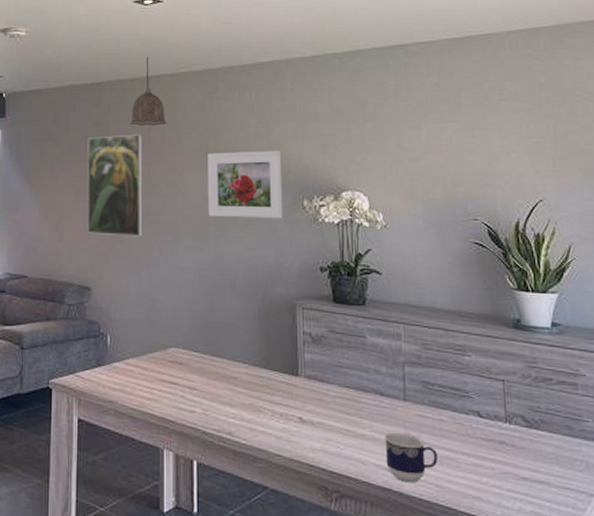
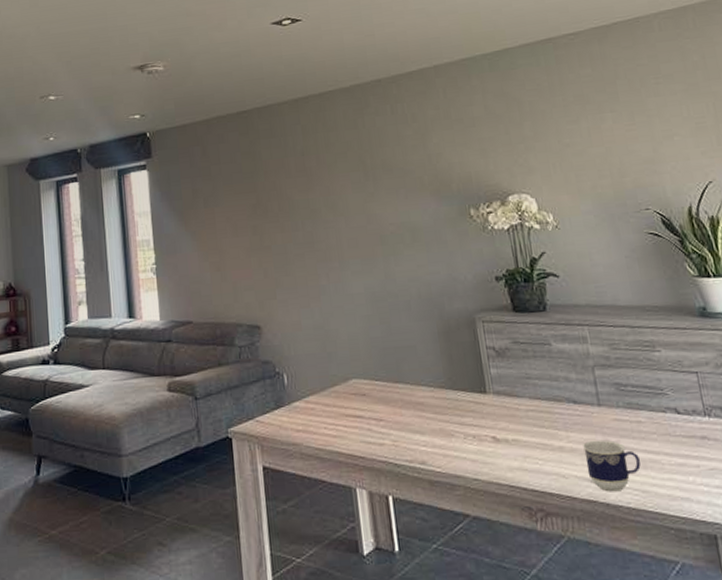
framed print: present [87,134,143,237] -> none [240,160,309,269]
pendant lamp: present [129,56,167,126] -> none [281,78,321,151]
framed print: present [208,151,283,219] -> none [366,161,451,237]

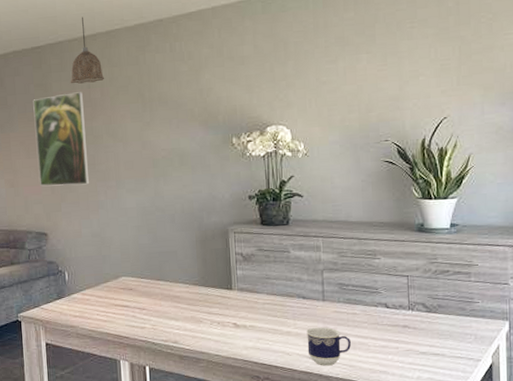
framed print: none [240,160,309,269] -> present [33,92,90,186]
pendant lamp: none [281,78,321,151] -> present [70,17,105,84]

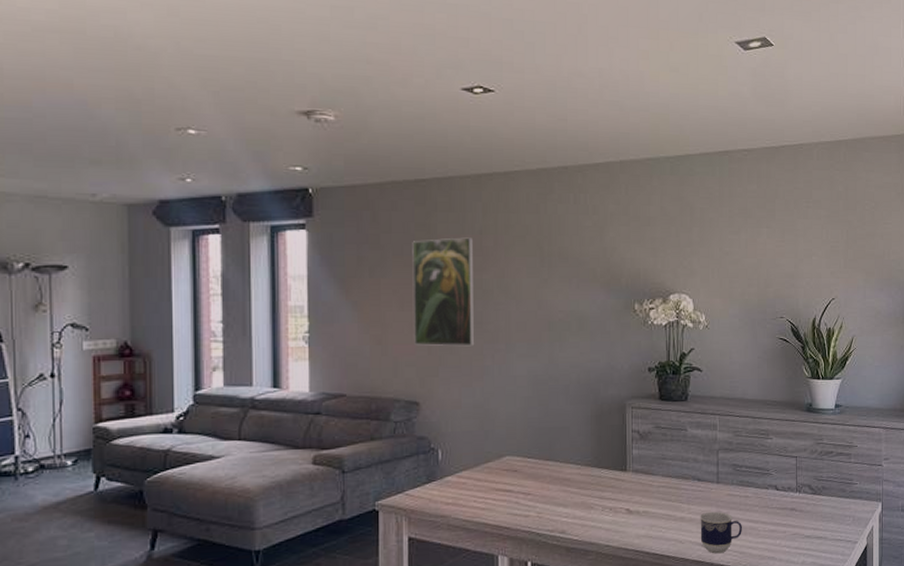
pendant lamp: present [70,17,105,84] -> none [459,152,500,228]

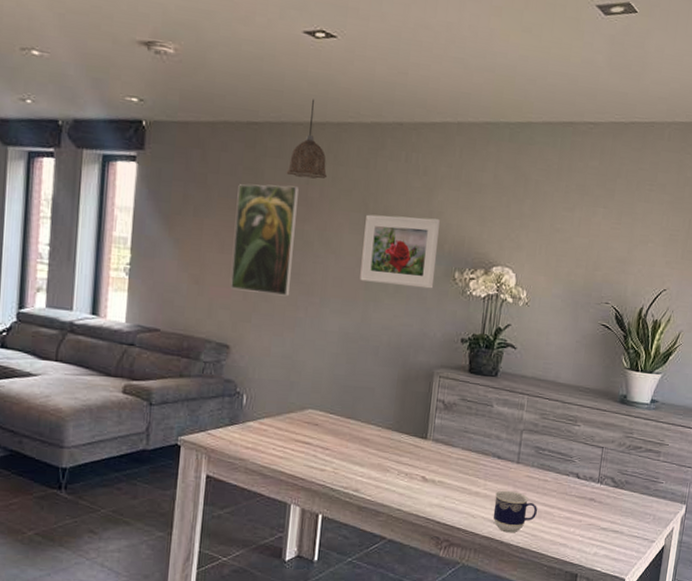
pendant lamp: none [459,152,500,228] -> present [286,99,328,179]
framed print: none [542,255,616,323] -> present [360,214,440,289]

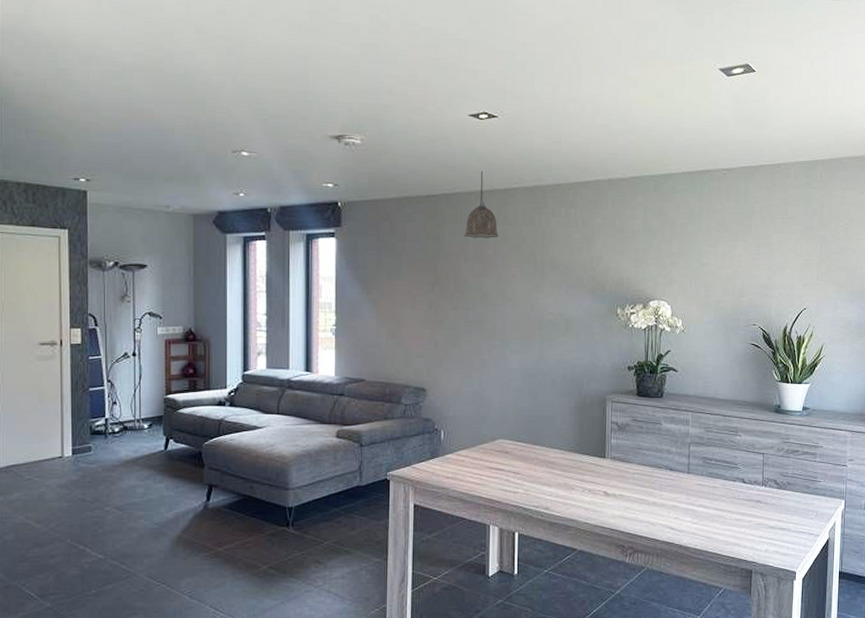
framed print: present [231,184,299,297] -> none [423,246,476,342]
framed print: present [360,214,440,289] -> none [534,263,600,325]
cup: present [493,490,538,533] -> none [670,499,711,537]

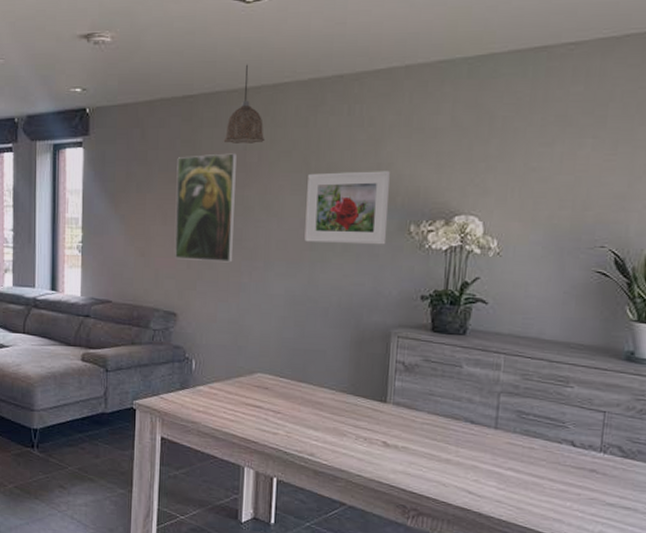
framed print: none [423,246,476,342] -> present [175,153,237,263]
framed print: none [534,263,600,325] -> present [304,171,390,245]

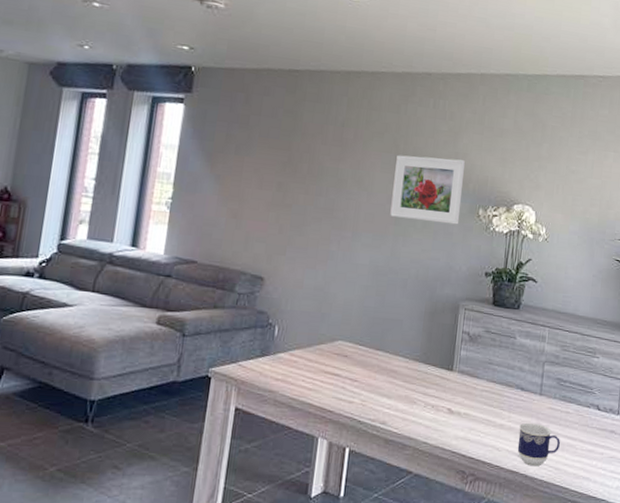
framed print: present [175,153,237,263] -> none [267,125,335,231]
pendant lamp: present [223,64,266,143] -> none [323,50,362,122]
cup: none [468,457,524,505] -> present [517,422,561,467]

